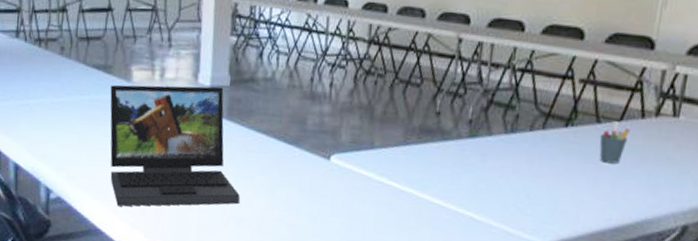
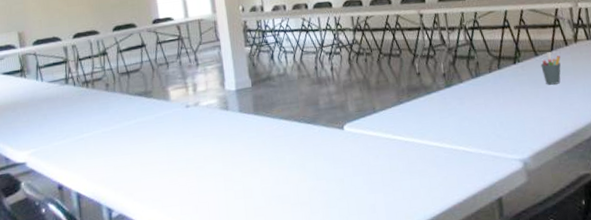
laptop: present [110,84,240,207] -> none [153,89,277,209]

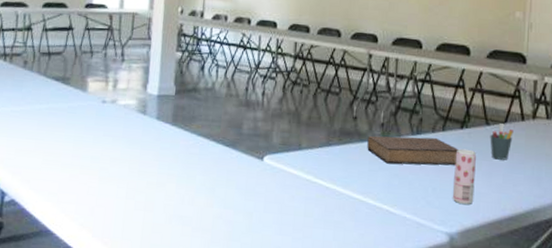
book: none [433,76,516,109] -> present [367,135,458,165]
beverage can: none [513,81,538,131] -> present [453,148,476,204]

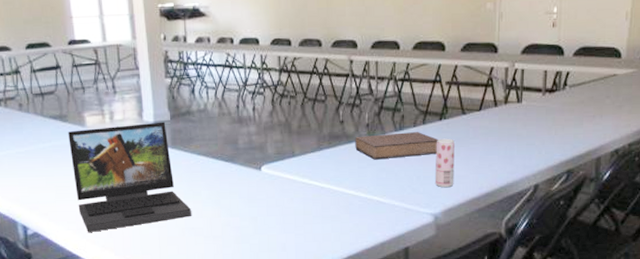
laptop: none [63,94,182,208] -> present [68,122,191,232]
pen holder: present [490,123,514,160] -> none [466,111,488,145]

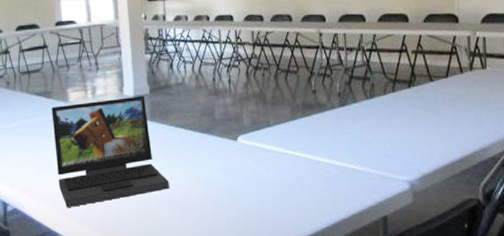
book: present [355,131,438,160] -> none [327,98,409,128]
beverage can: present [436,138,454,187] -> none [406,105,428,154]

